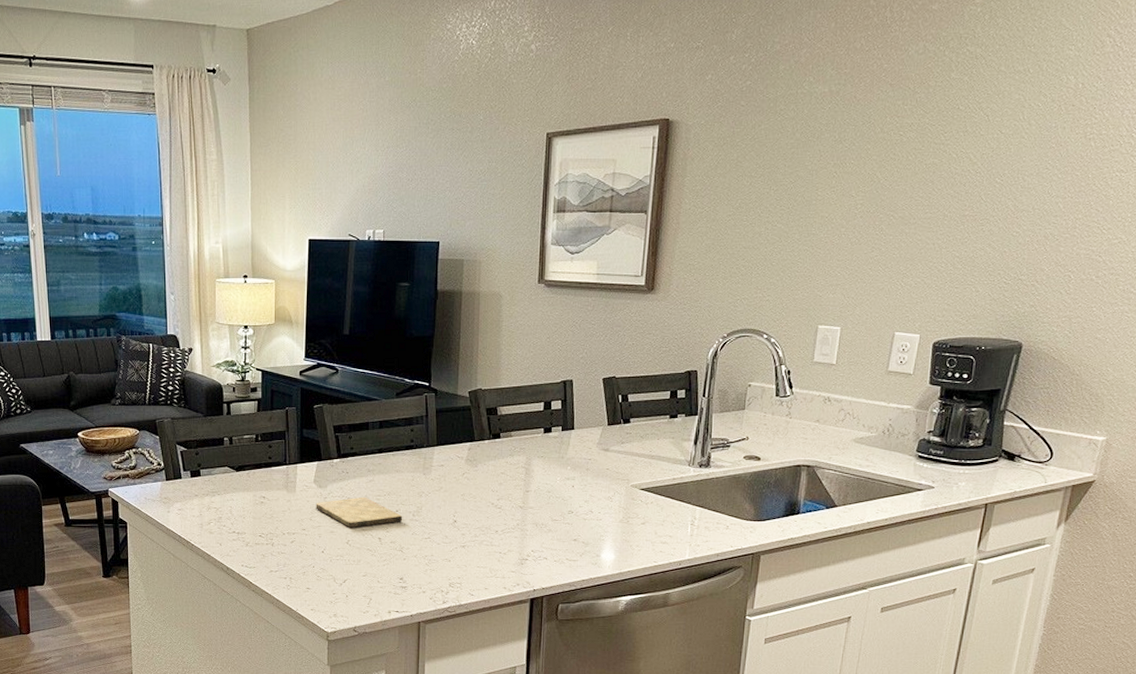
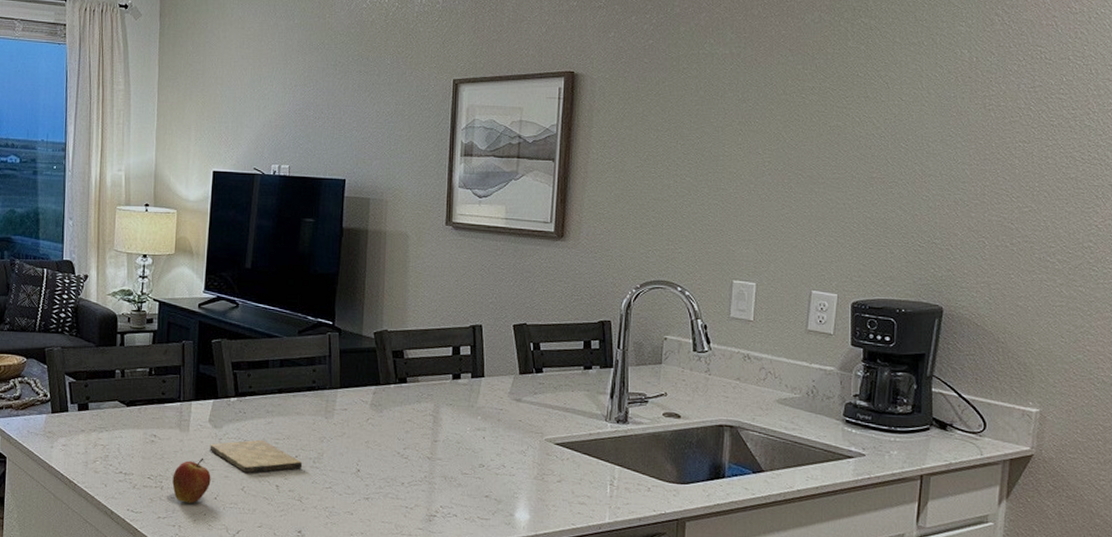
fruit: none [282,515,318,557] -> present [172,457,211,503]

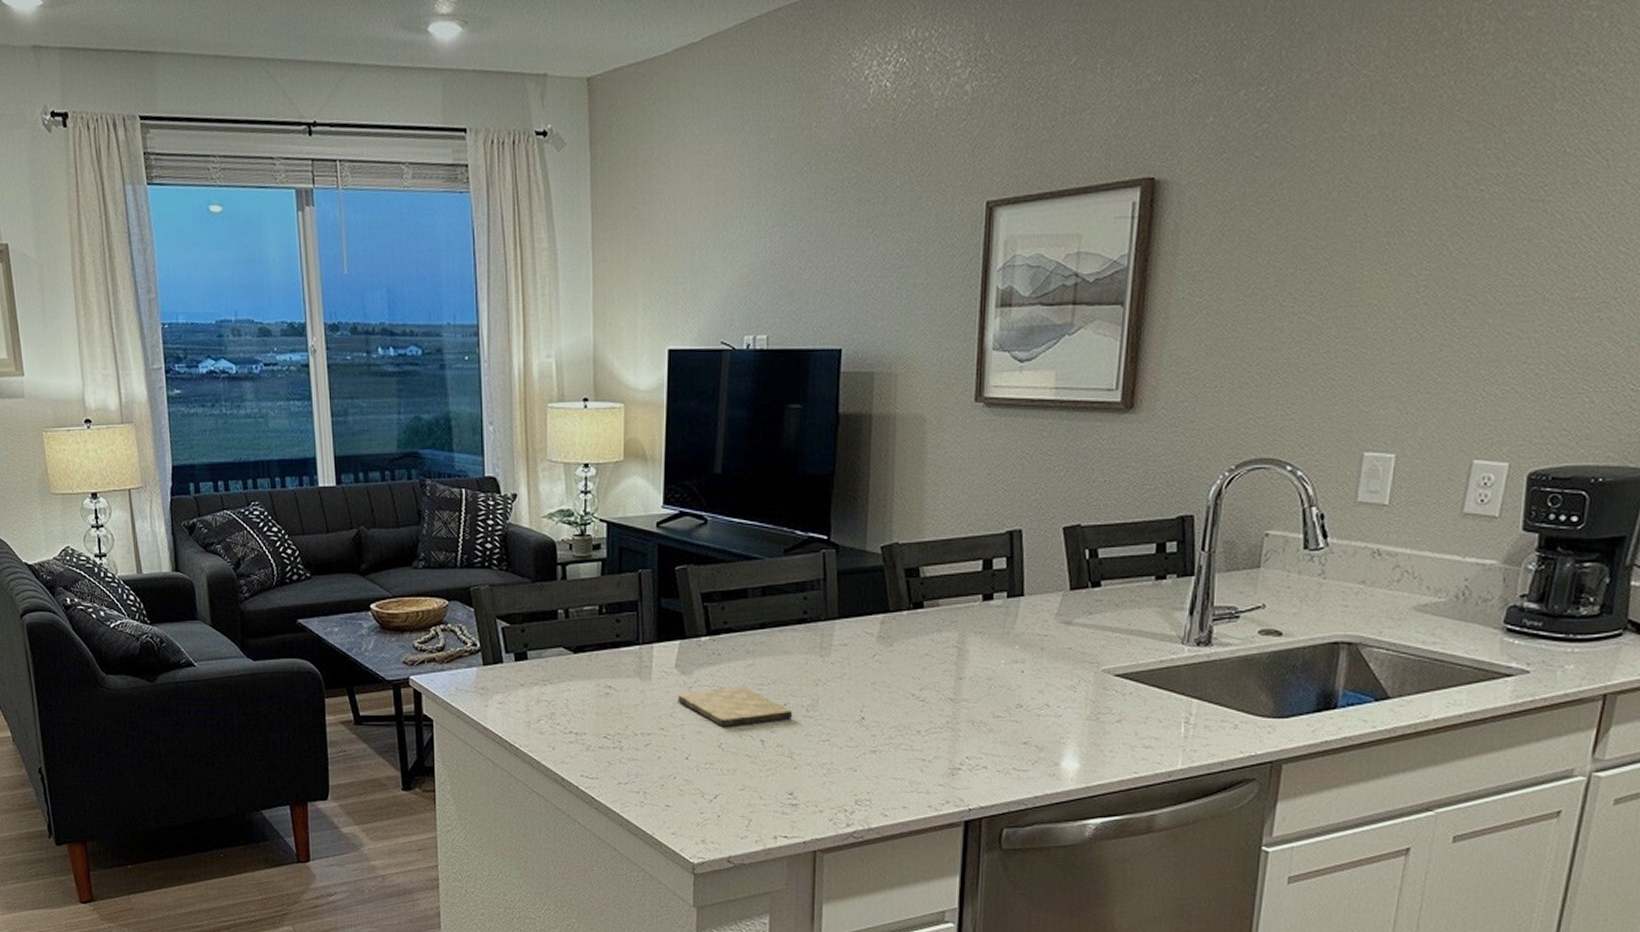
fruit: present [172,457,211,503] -> none [634,711,680,765]

